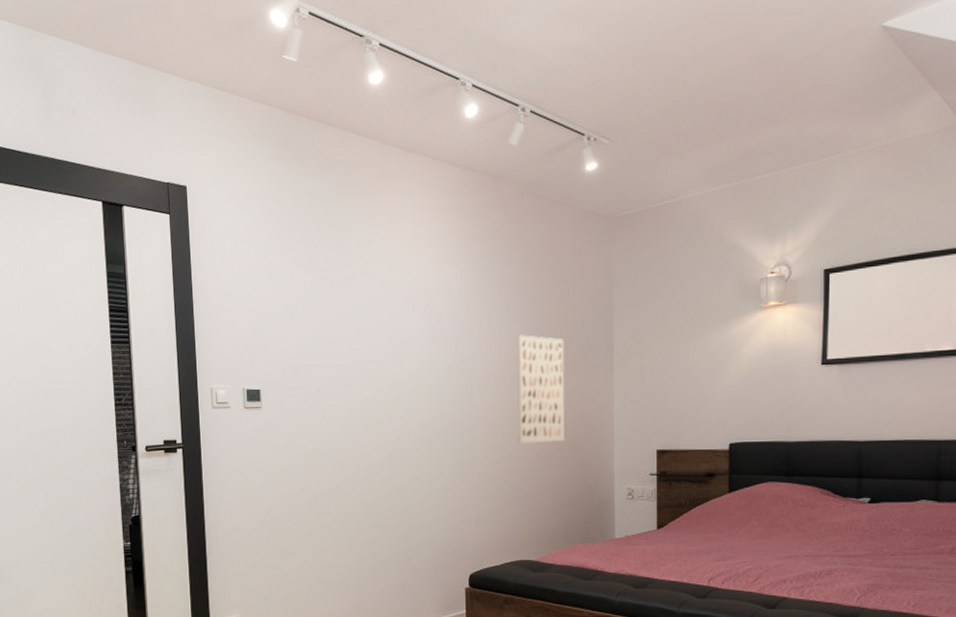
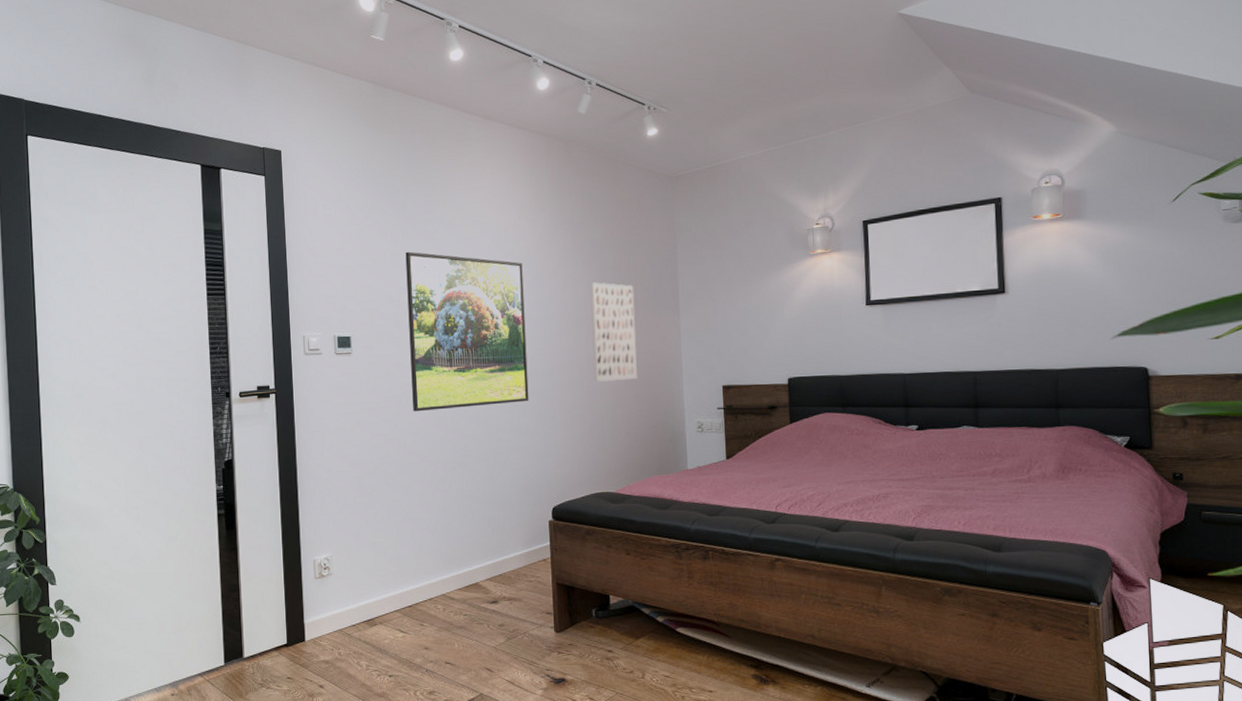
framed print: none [318,298,448,471] -> present [405,251,529,412]

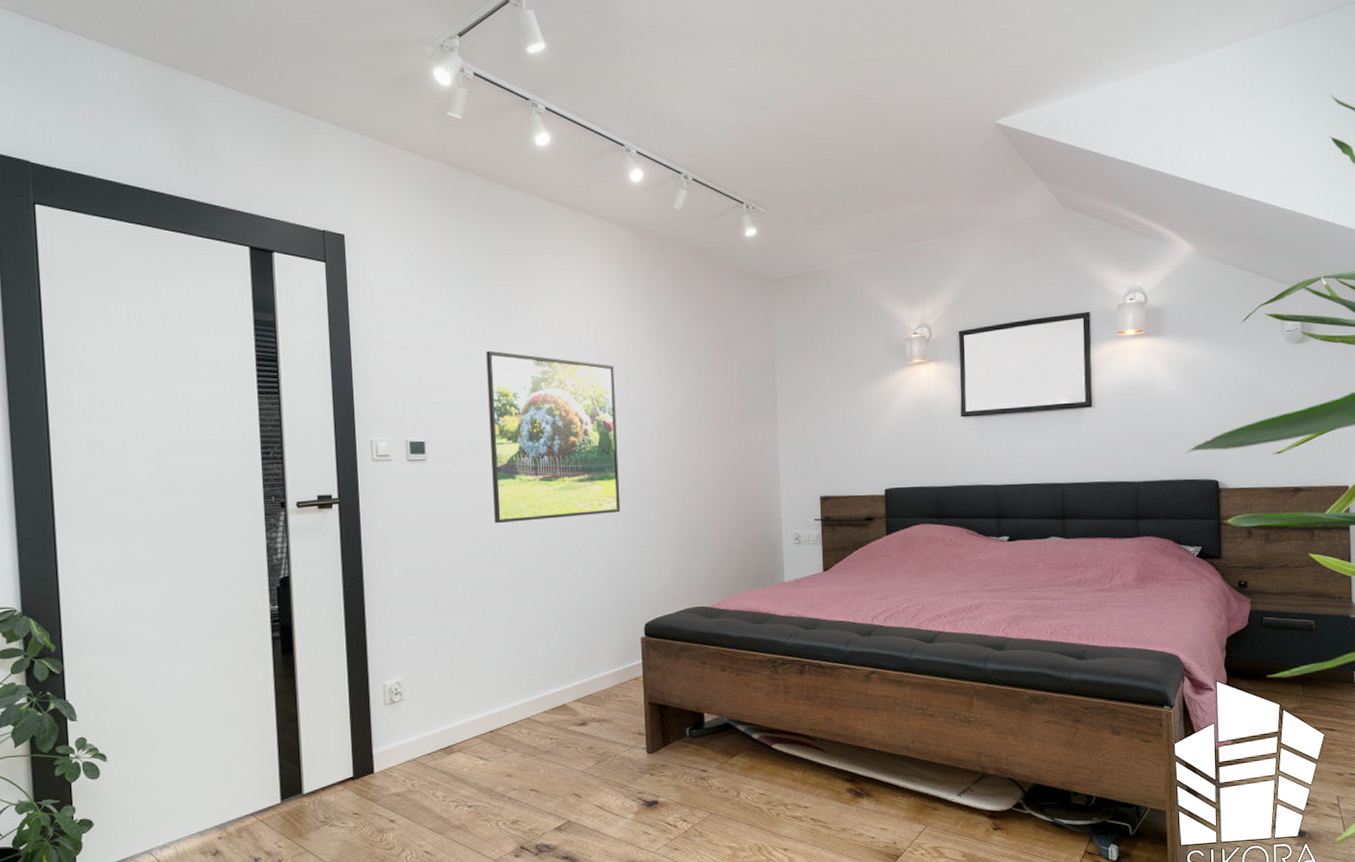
wall art: present [589,282,637,382] -> none [685,388,734,492]

